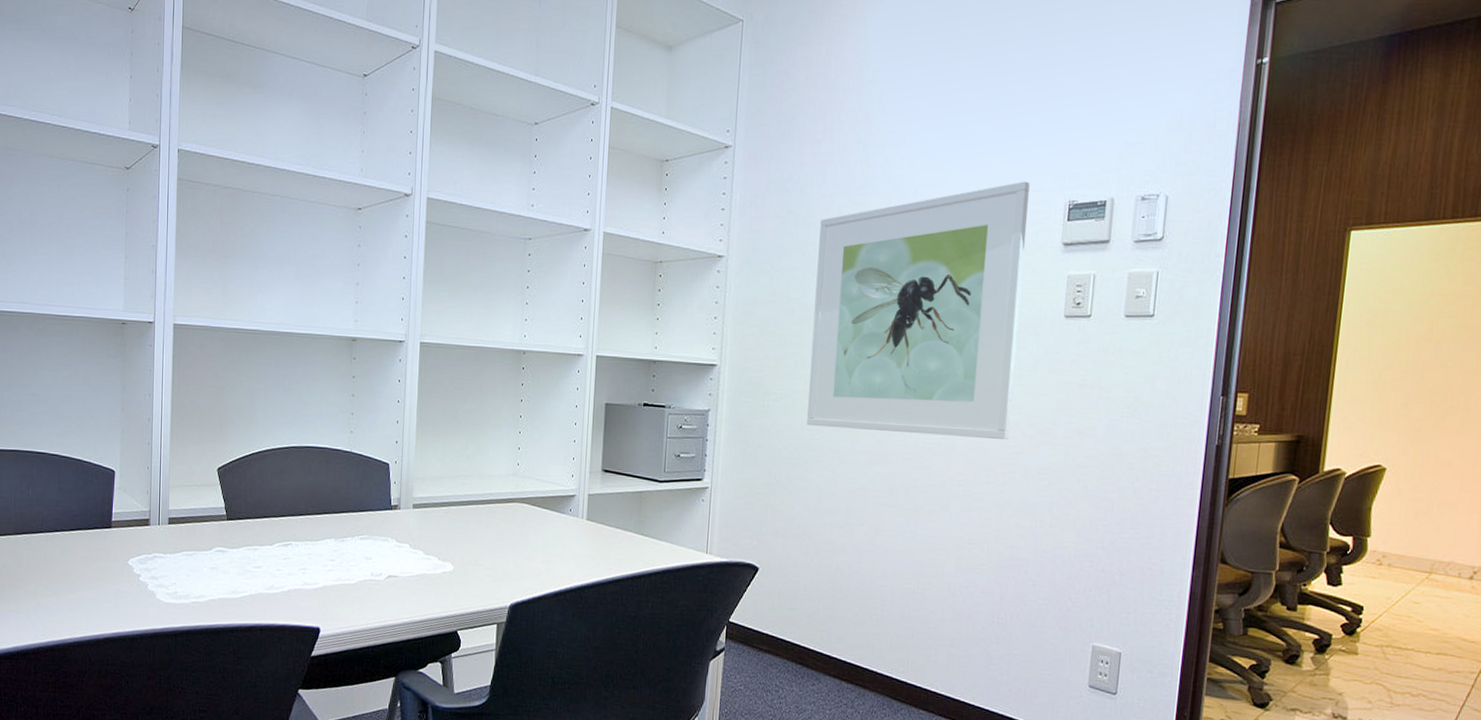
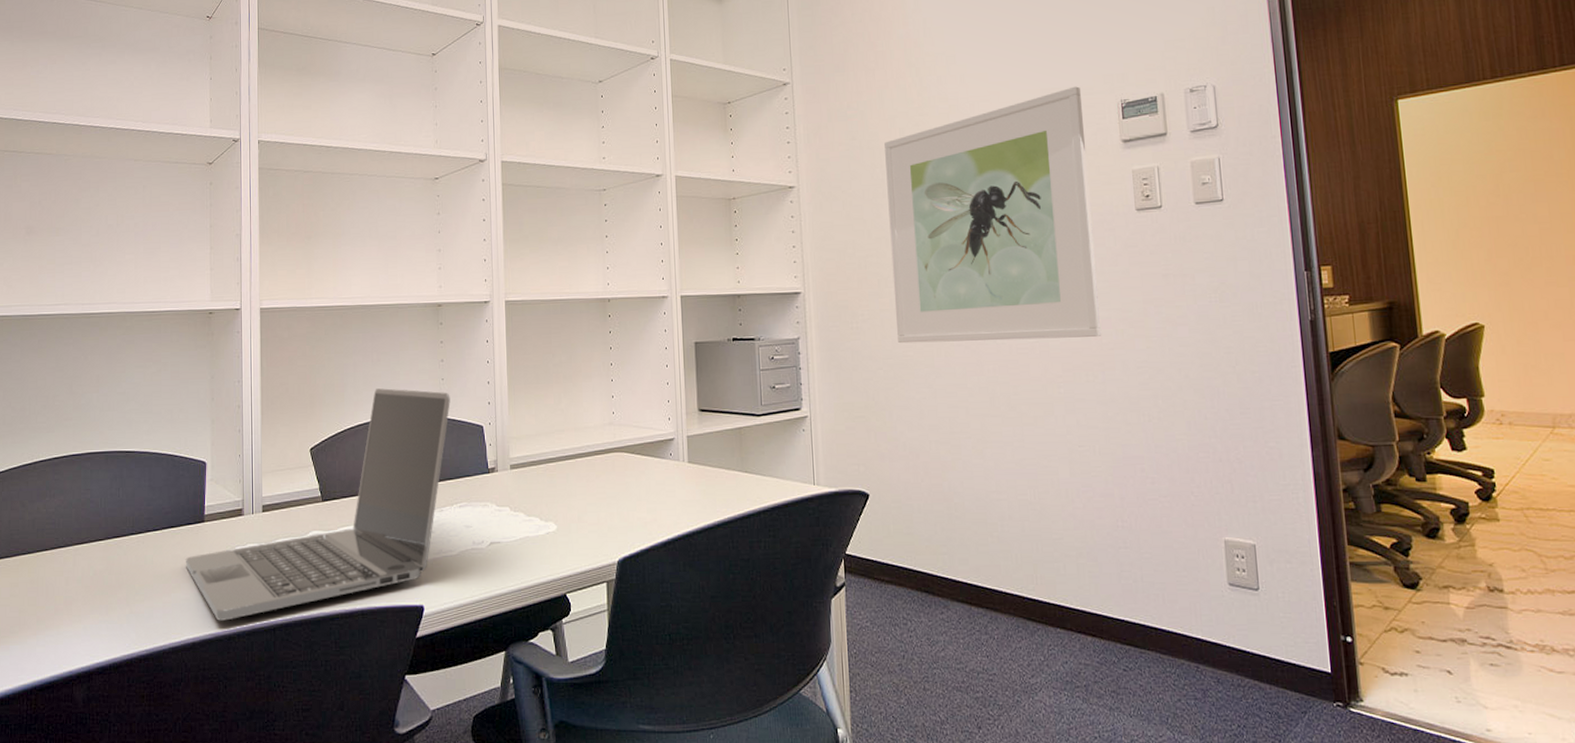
laptop: none [92,416,359,623] -> present [185,388,450,621]

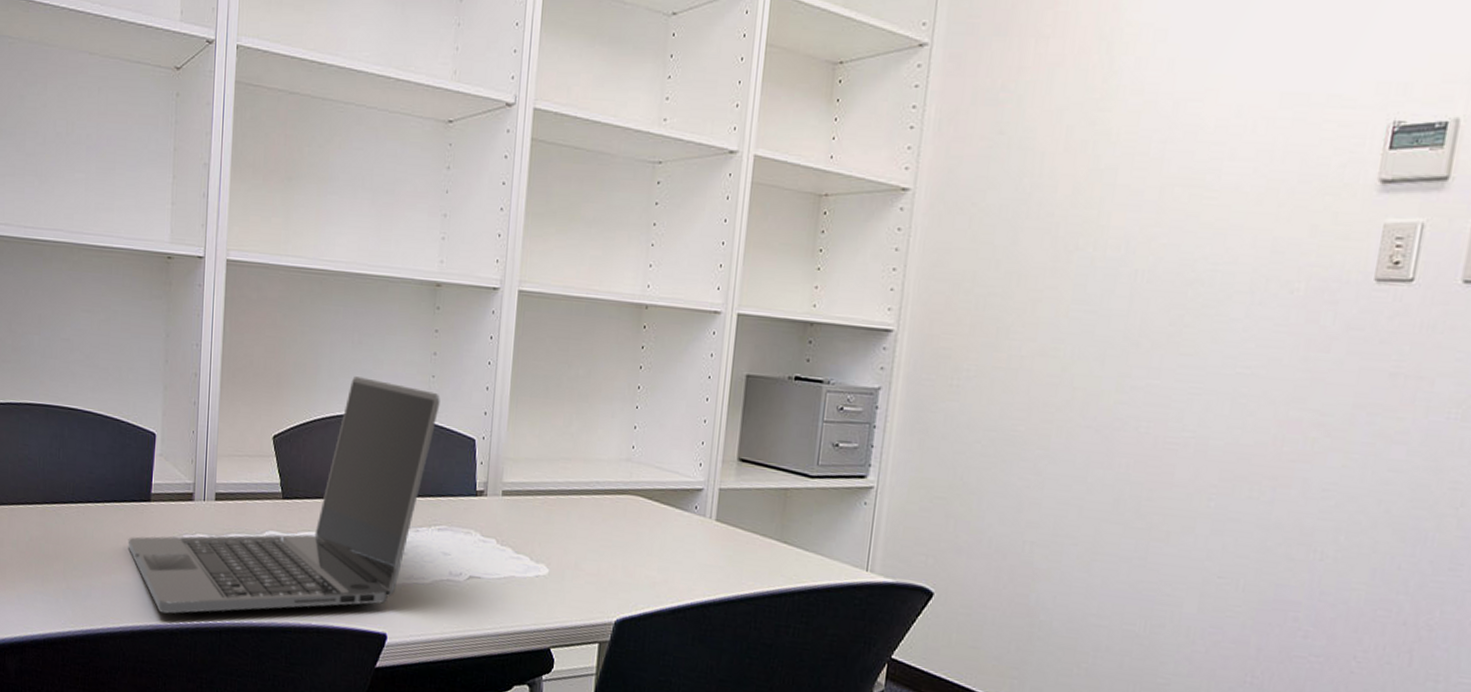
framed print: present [884,86,1102,344] -> none [1008,94,1339,442]

